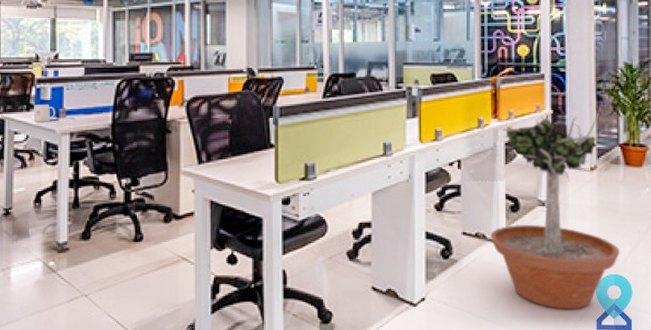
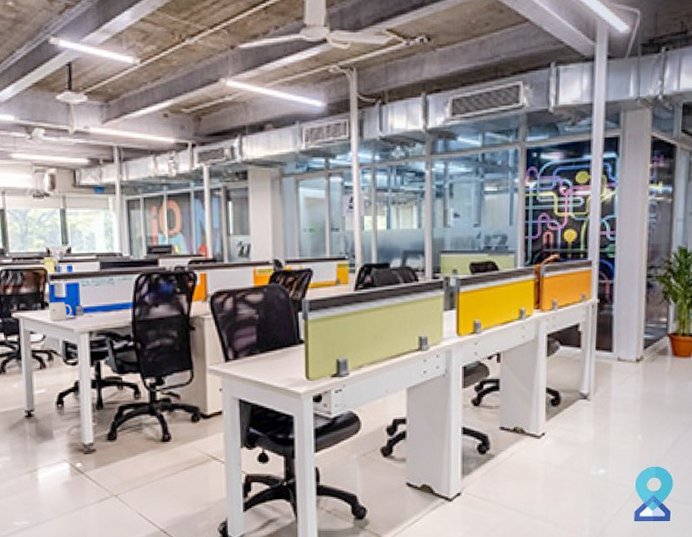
potted tree: present [490,107,621,310] -> none [528,295,663,502]

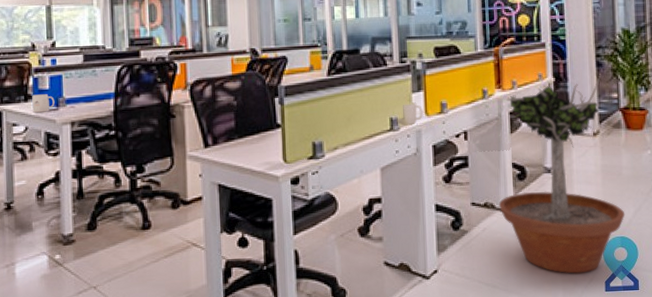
mug: none [426,320,454,345] -> present [397,101,423,126]
potted tree: none [528,295,663,502] -> present [498,73,625,274]

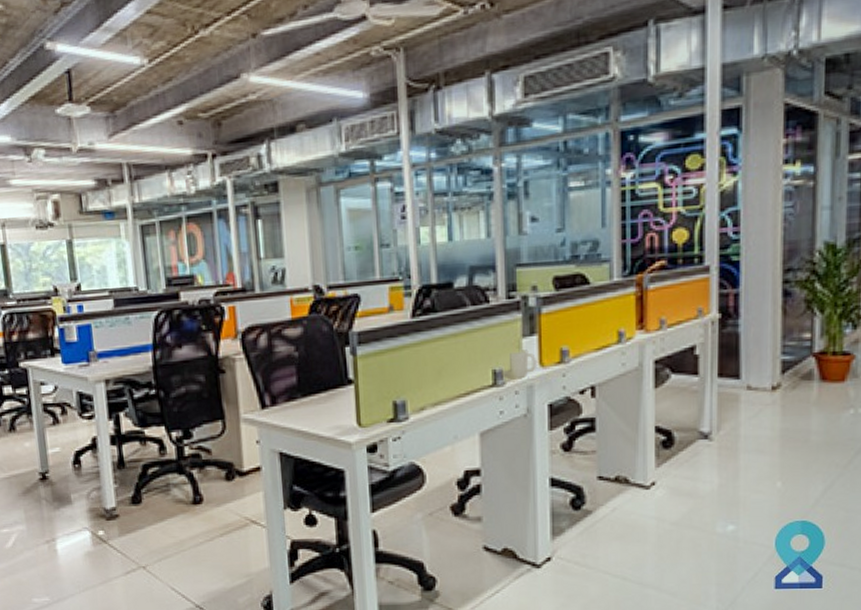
mug: present [31,94,55,112] -> none [59,347,85,369]
potted tree: present [498,73,625,274] -> none [634,305,810,566]

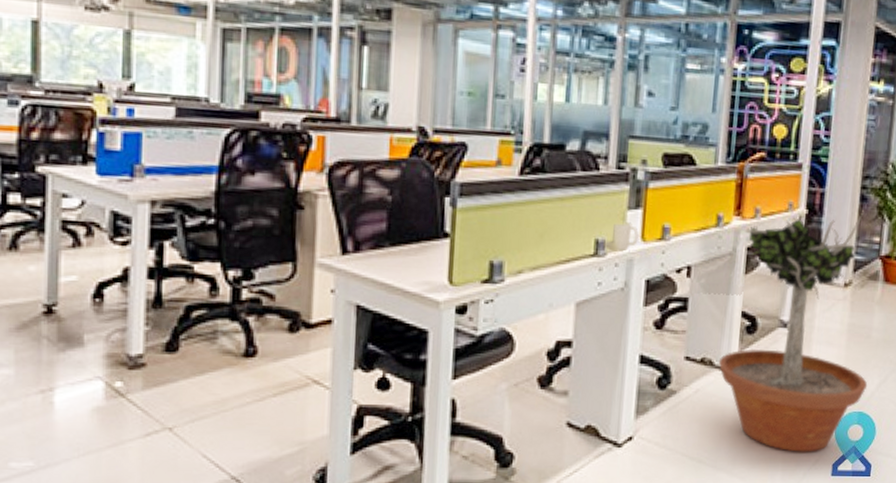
potted tree: none [634,305,810,566] -> present [718,209,868,452]

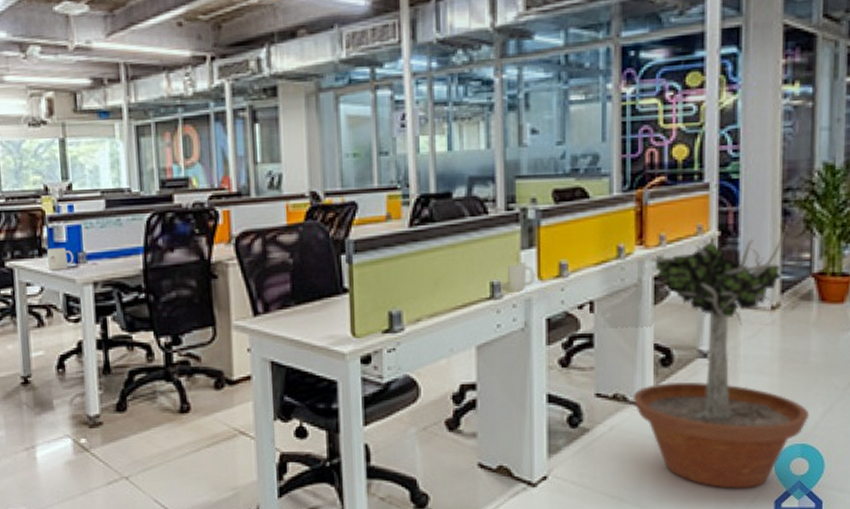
mug: none [92,156,128,183] -> present [46,248,74,270]

